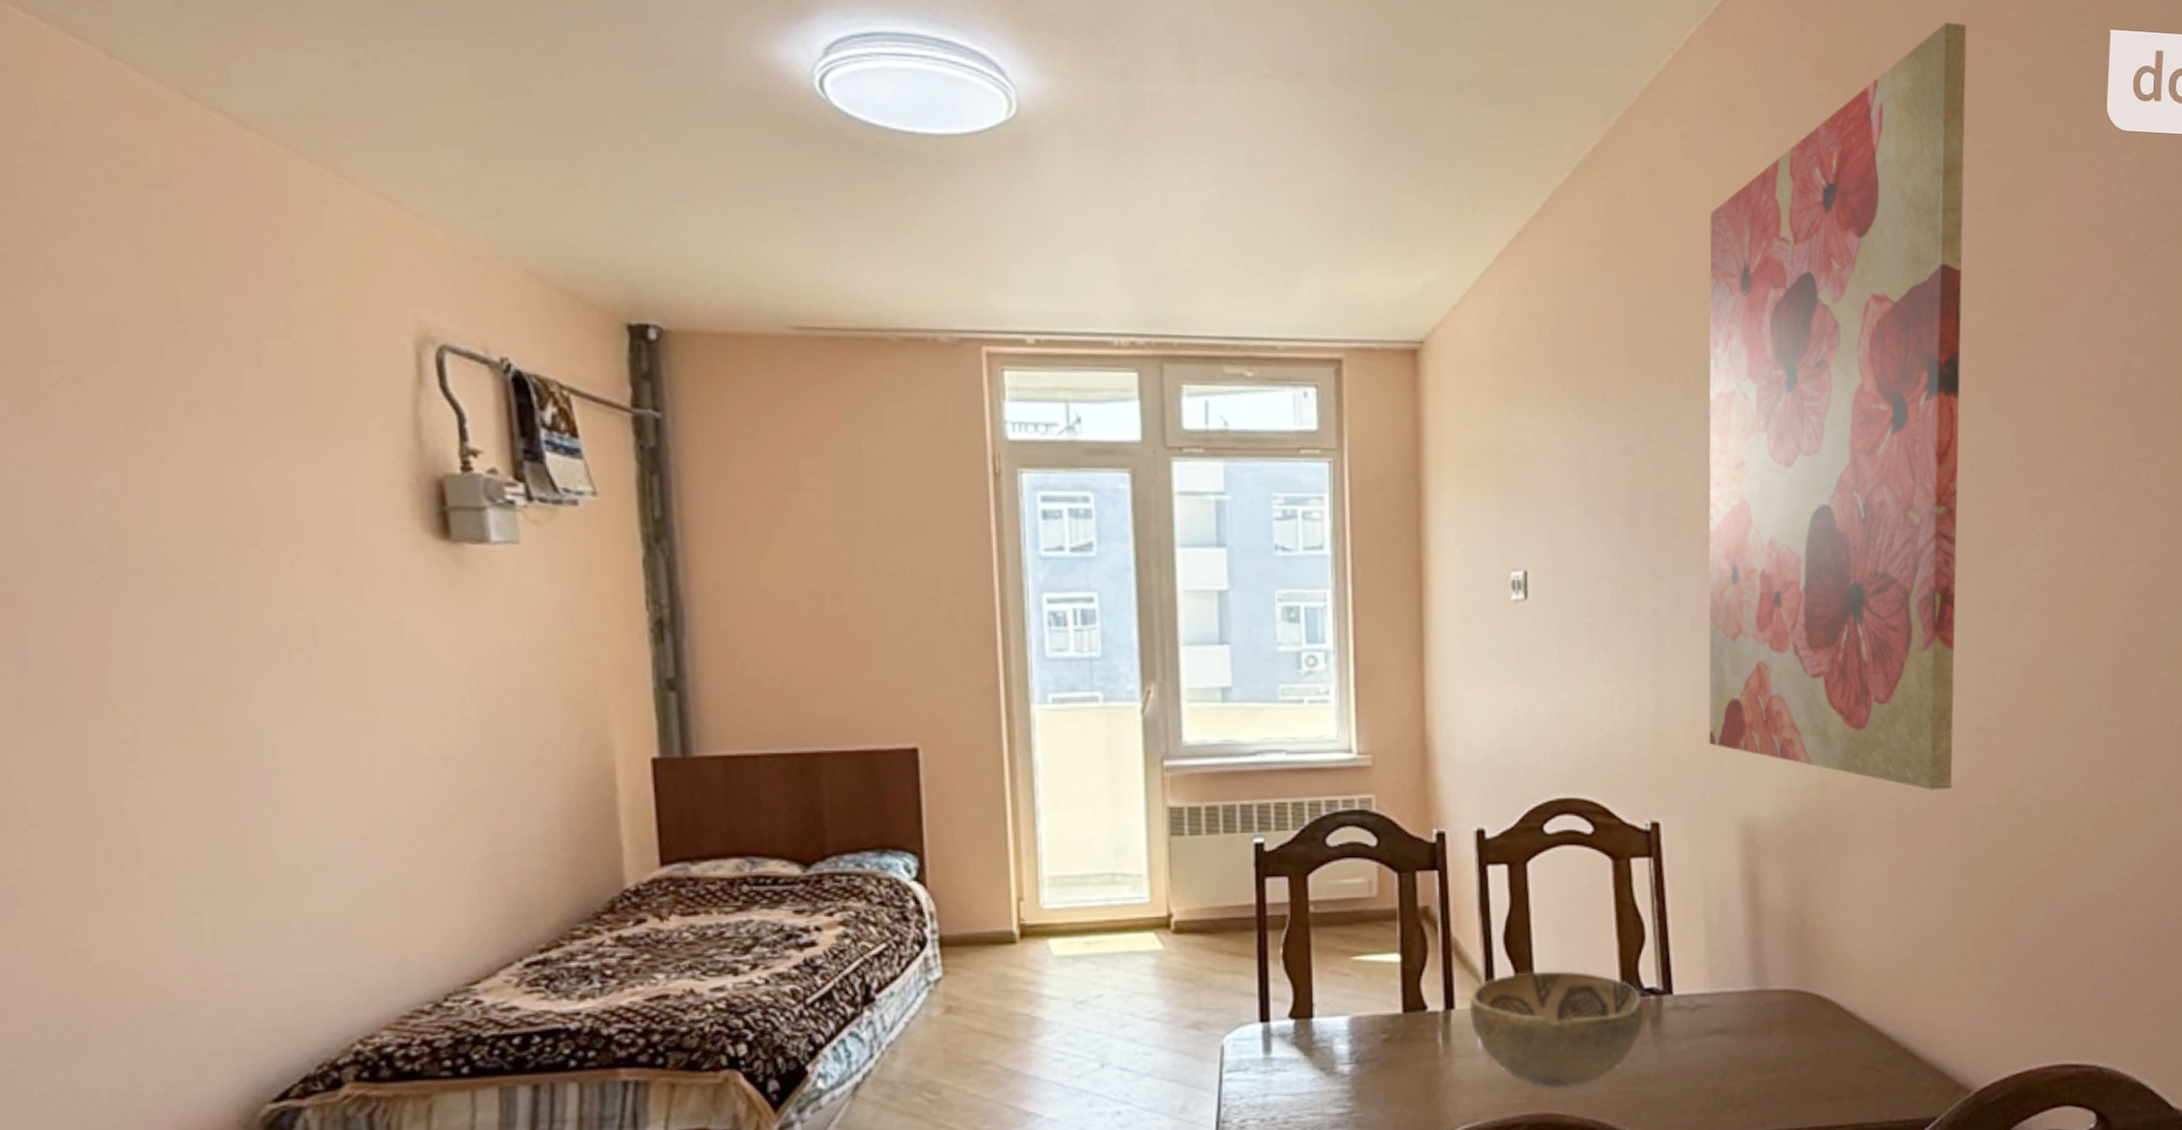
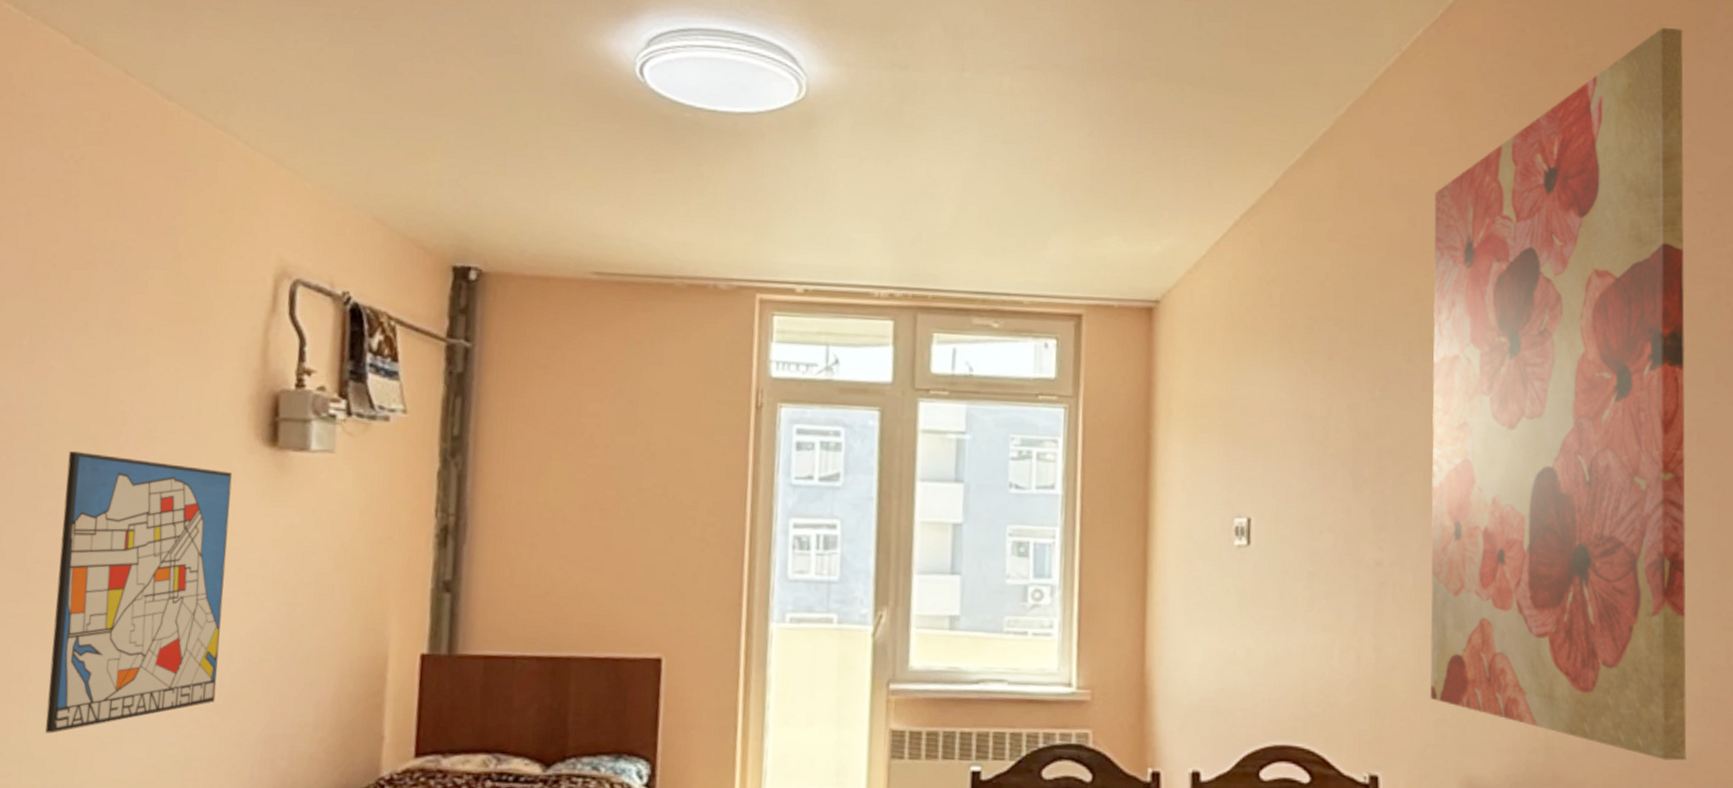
wall art: none [202,555,425,867] -> present [45,451,233,734]

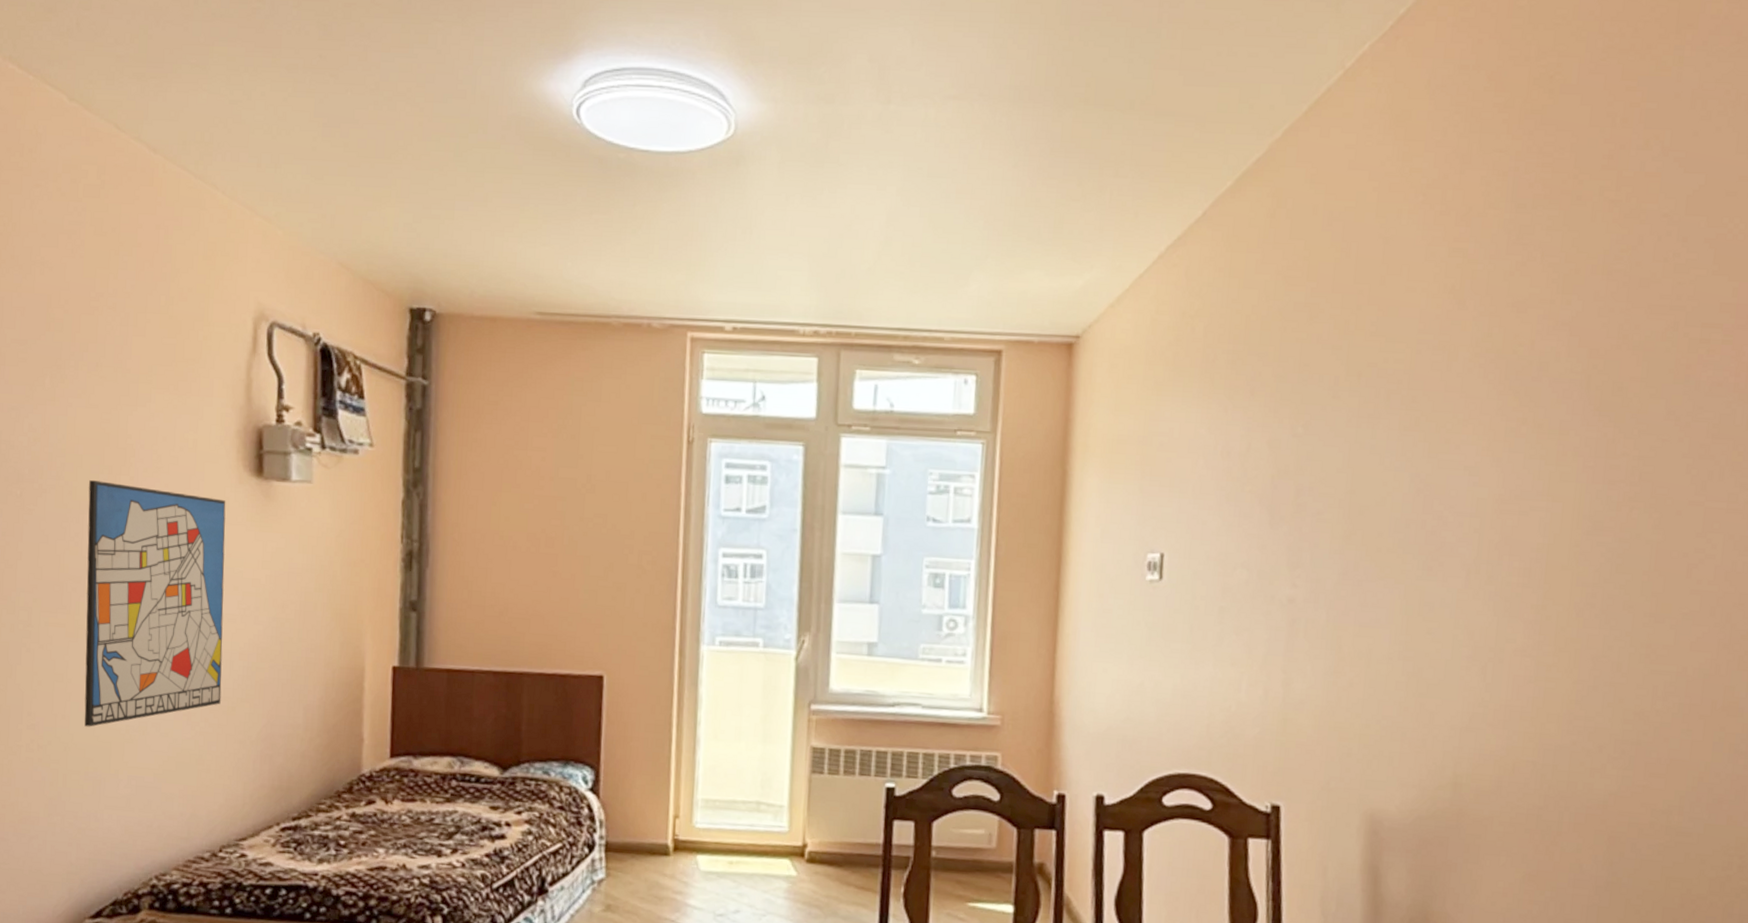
wall art: present [1429,27,1687,761] -> none [1336,32,1662,803]

